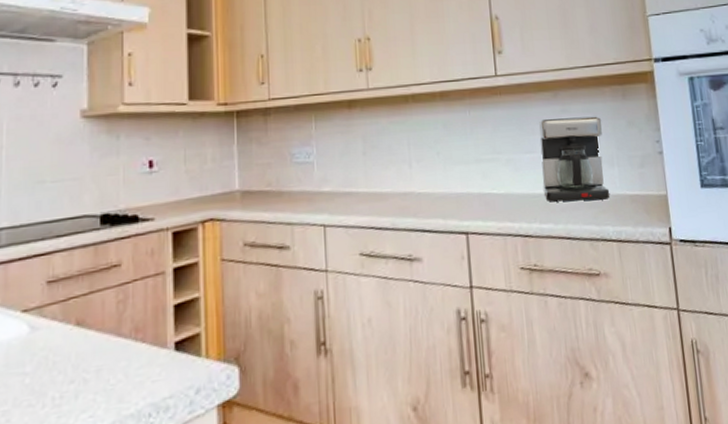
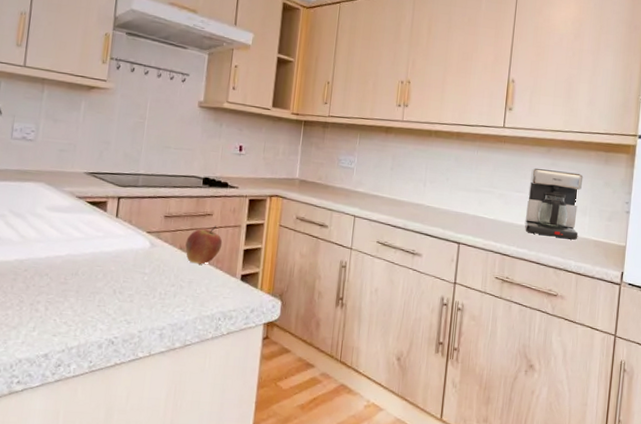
fruit: none [85,279,141,342] -> present [185,225,223,265]

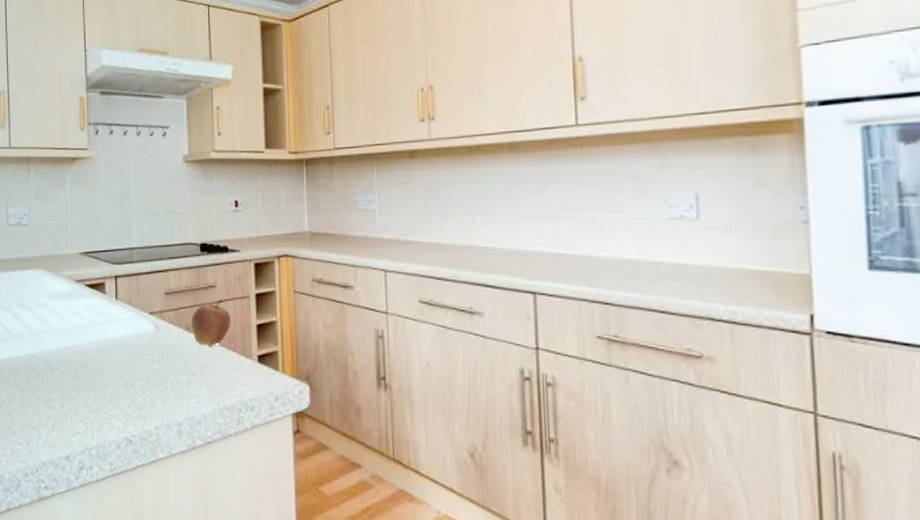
coffee maker: present [524,168,584,240] -> none [629,173,724,273]

